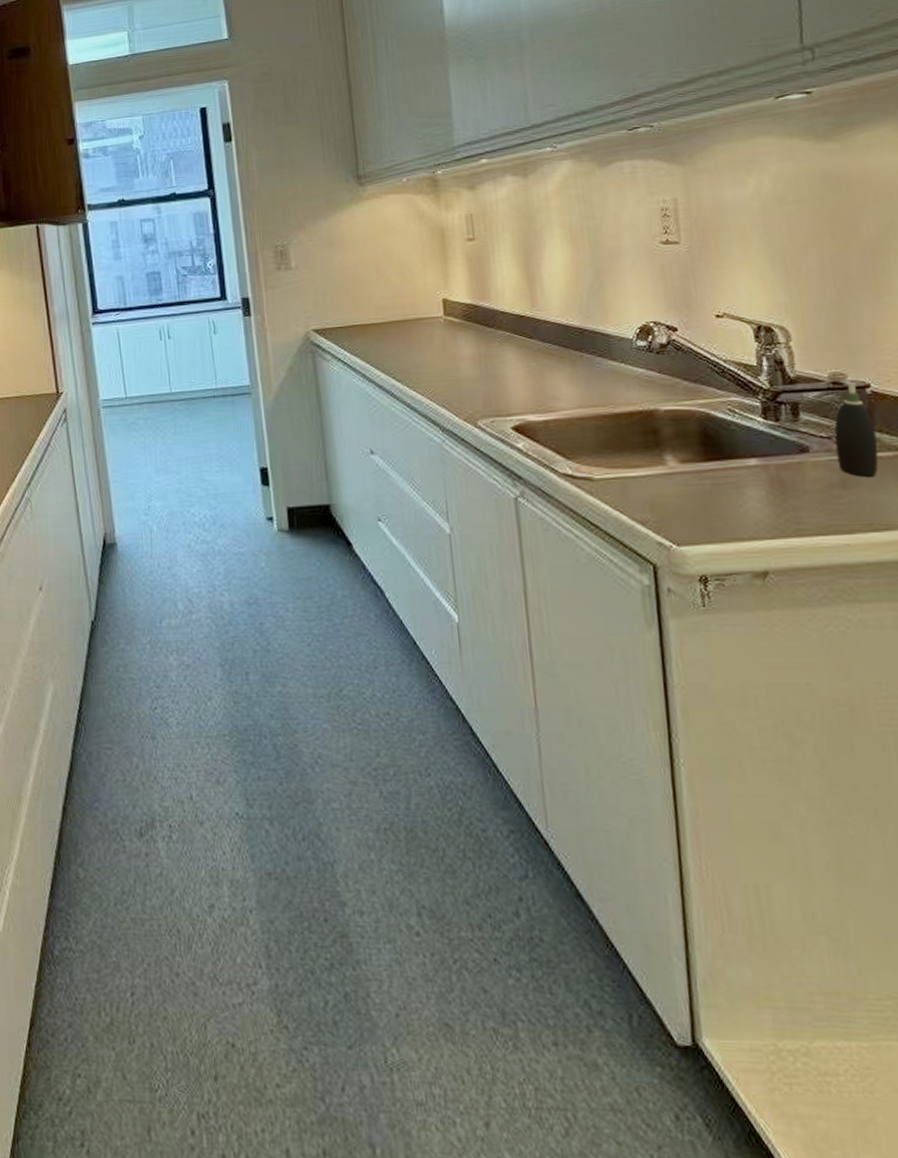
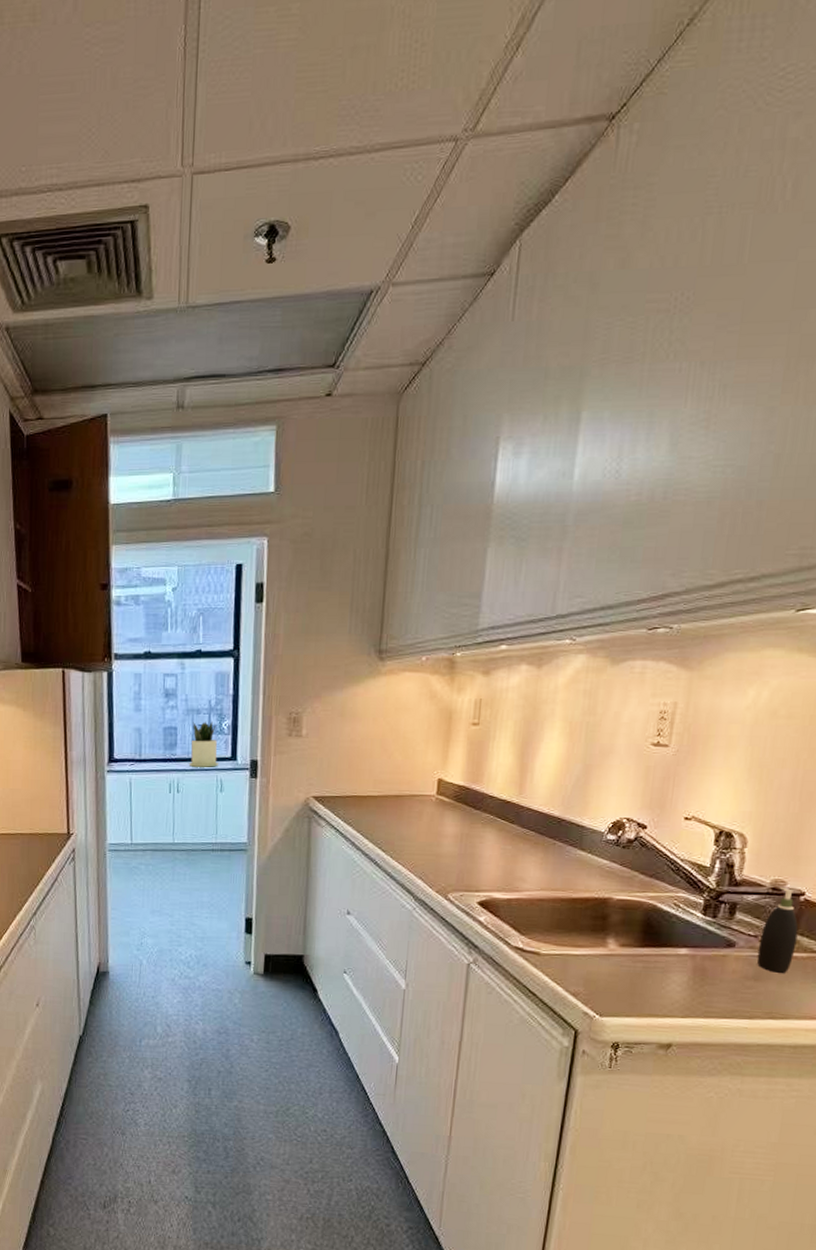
planter: none [176,262,209,311] -> present [188,721,219,767]

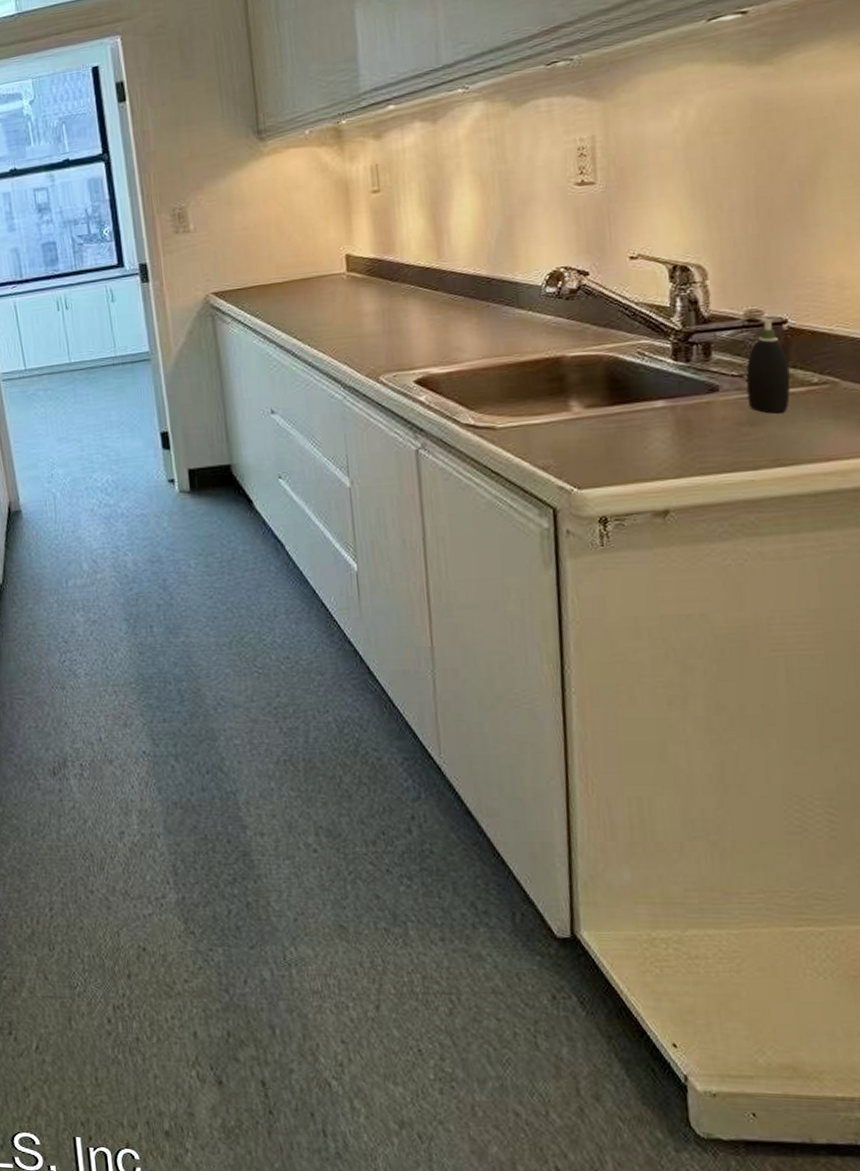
planter: present [188,721,219,767] -> none [71,230,107,281]

